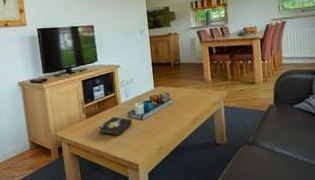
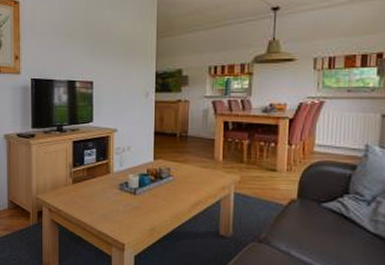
hardback book: present [99,116,133,137] -> none [85,186,124,210]

